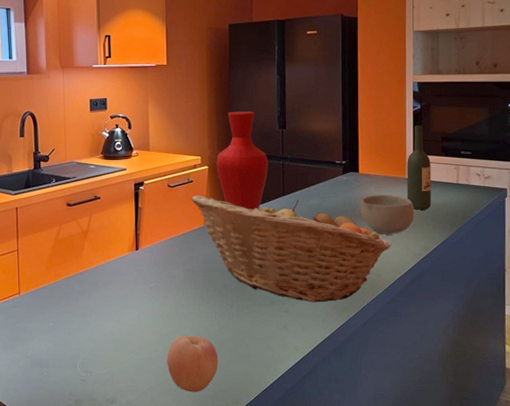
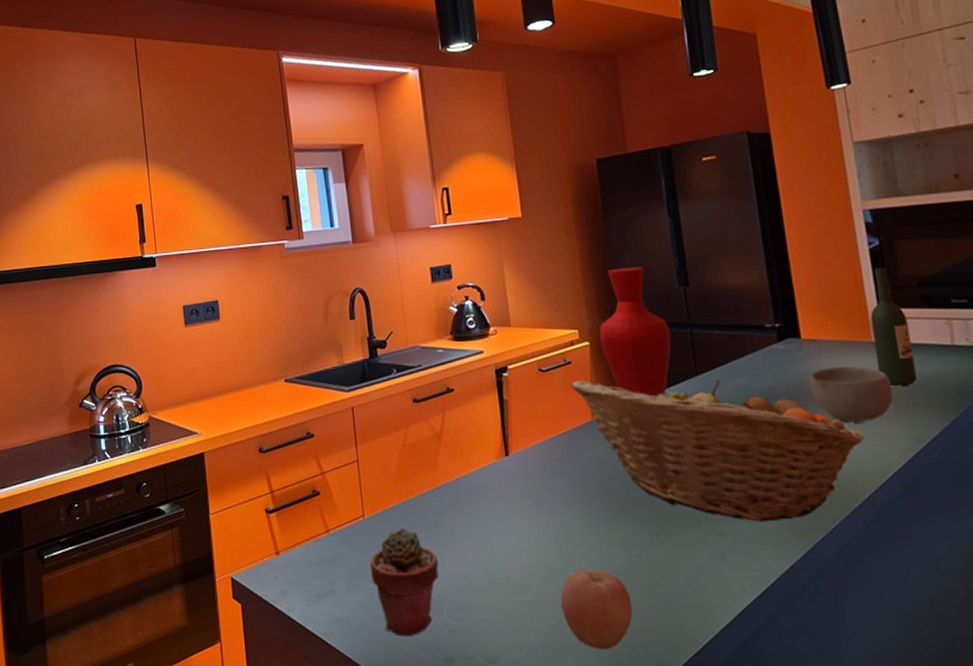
potted succulent: none [22,302,77,385] -> present [370,527,439,637]

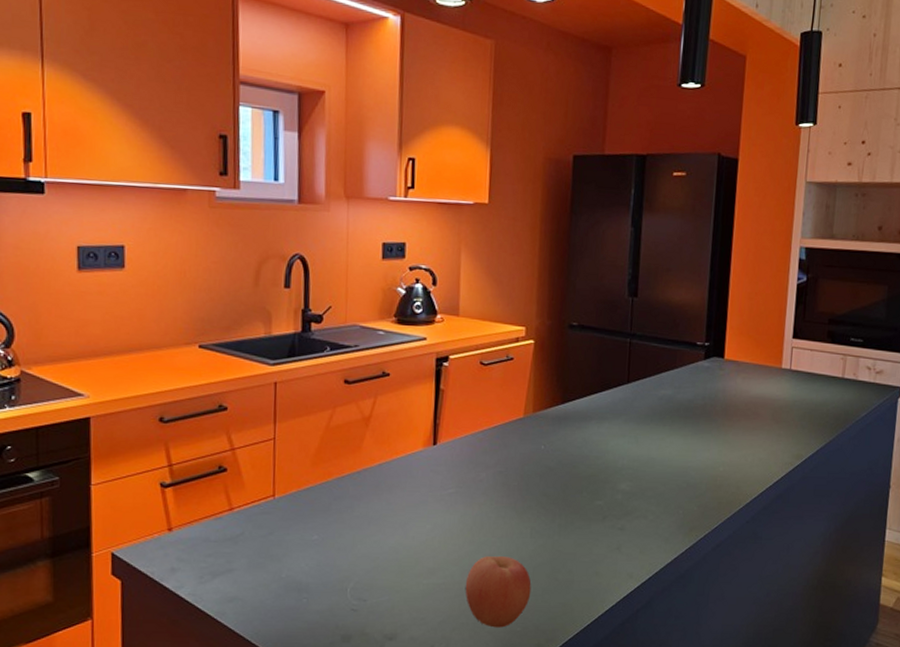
potted succulent: present [370,527,439,637] -> none [275,509,349,615]
fruit basket: present [570,379,864,522] -> none [508,376,757,520]
vase: present [599,266,672,397] -> none [544,270,613,400]
bowl: present [808,366,894,422] -> none [722,386,789,437]
wine bottle: present [870,267,917,386] -> none [780,302,814,409]

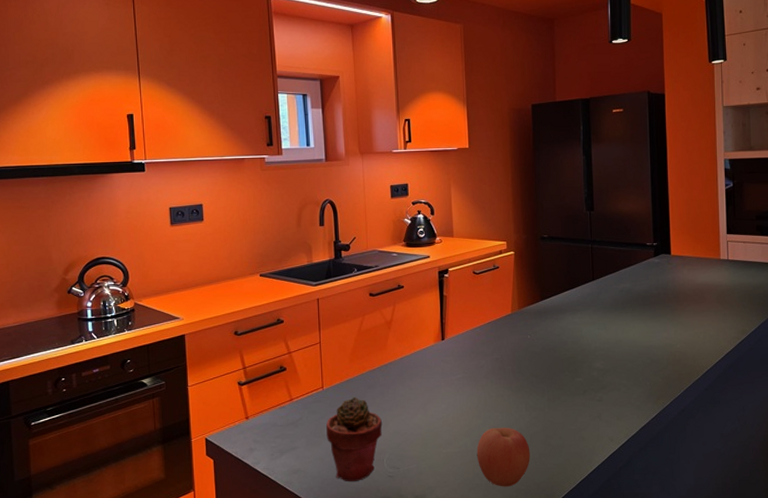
potted succulent: none [275,509,349,615] -> present [326,396,383,482]

